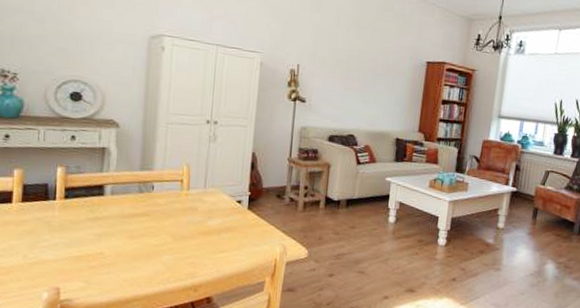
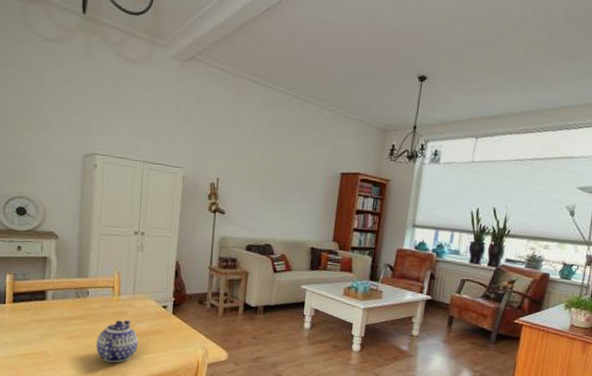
teapot: none [161,216,209,264] -> present [96,319,138,363]

